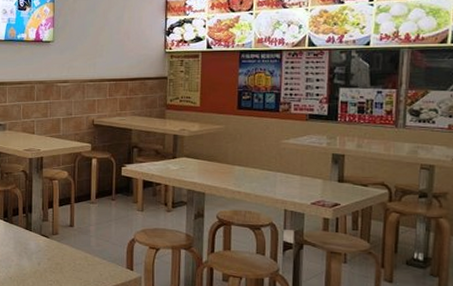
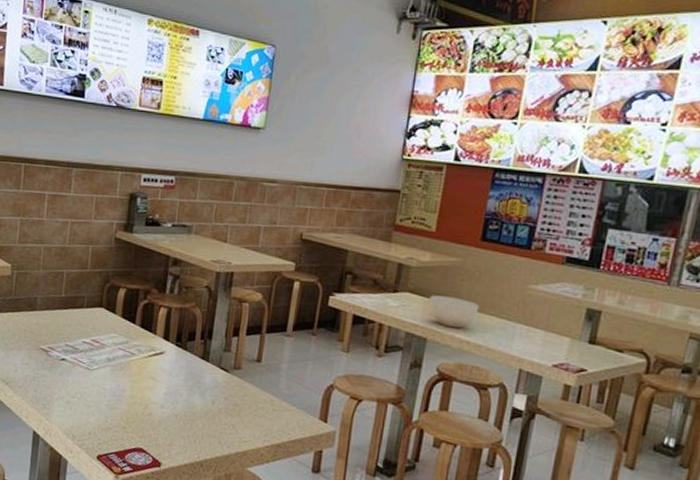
bowl: none [202,157,244,182] -> present [428,295,480,329]

